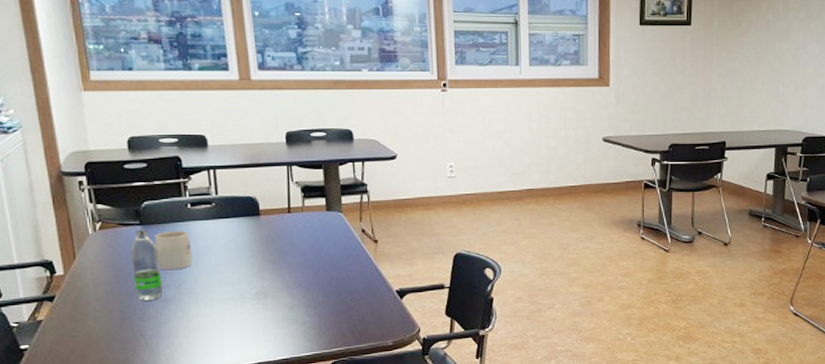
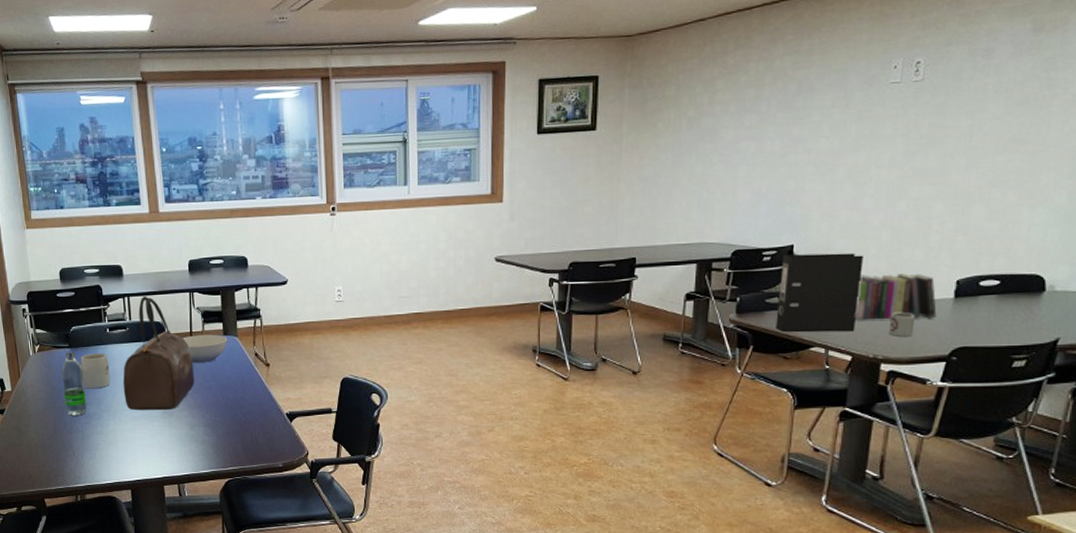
handbag: none [207,168,294,293] -> present [123,295,195,411]
bowl: none [279,210,331,240] -> present [182,335,228,363]

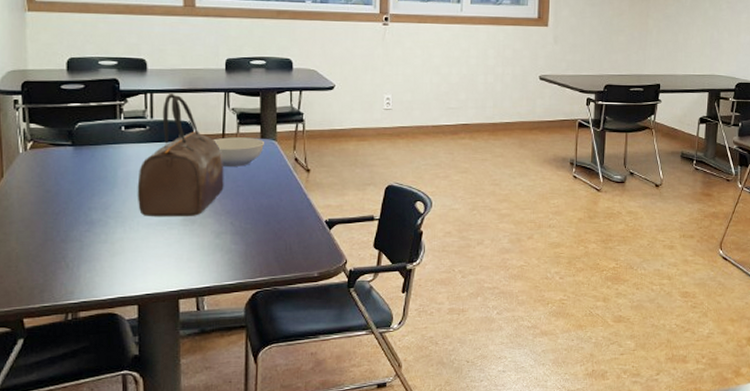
bottle: present [61,352,87,416] -> none [59,150,90,223]
mug: present [80,352,110,389] -> none [85,152,122,193]

